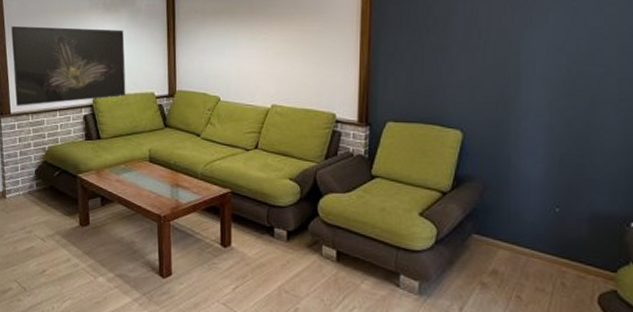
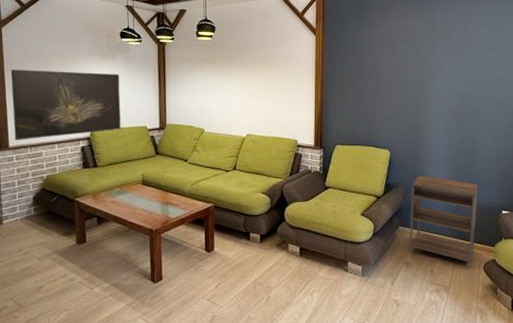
nightstand: none [486,167,593,300] -> present [409,175,478,269]

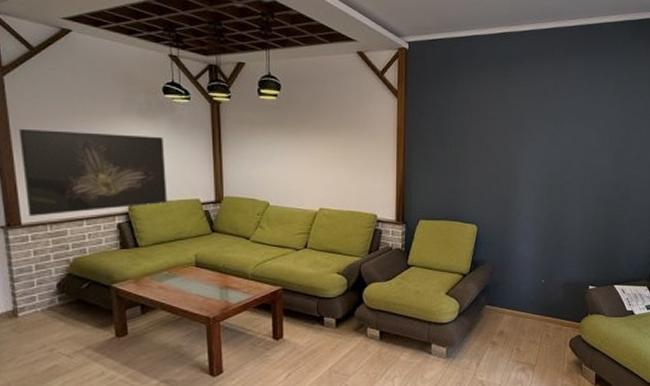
nightstand: present [409,175,478,269] -> none [495,251,566,346]

